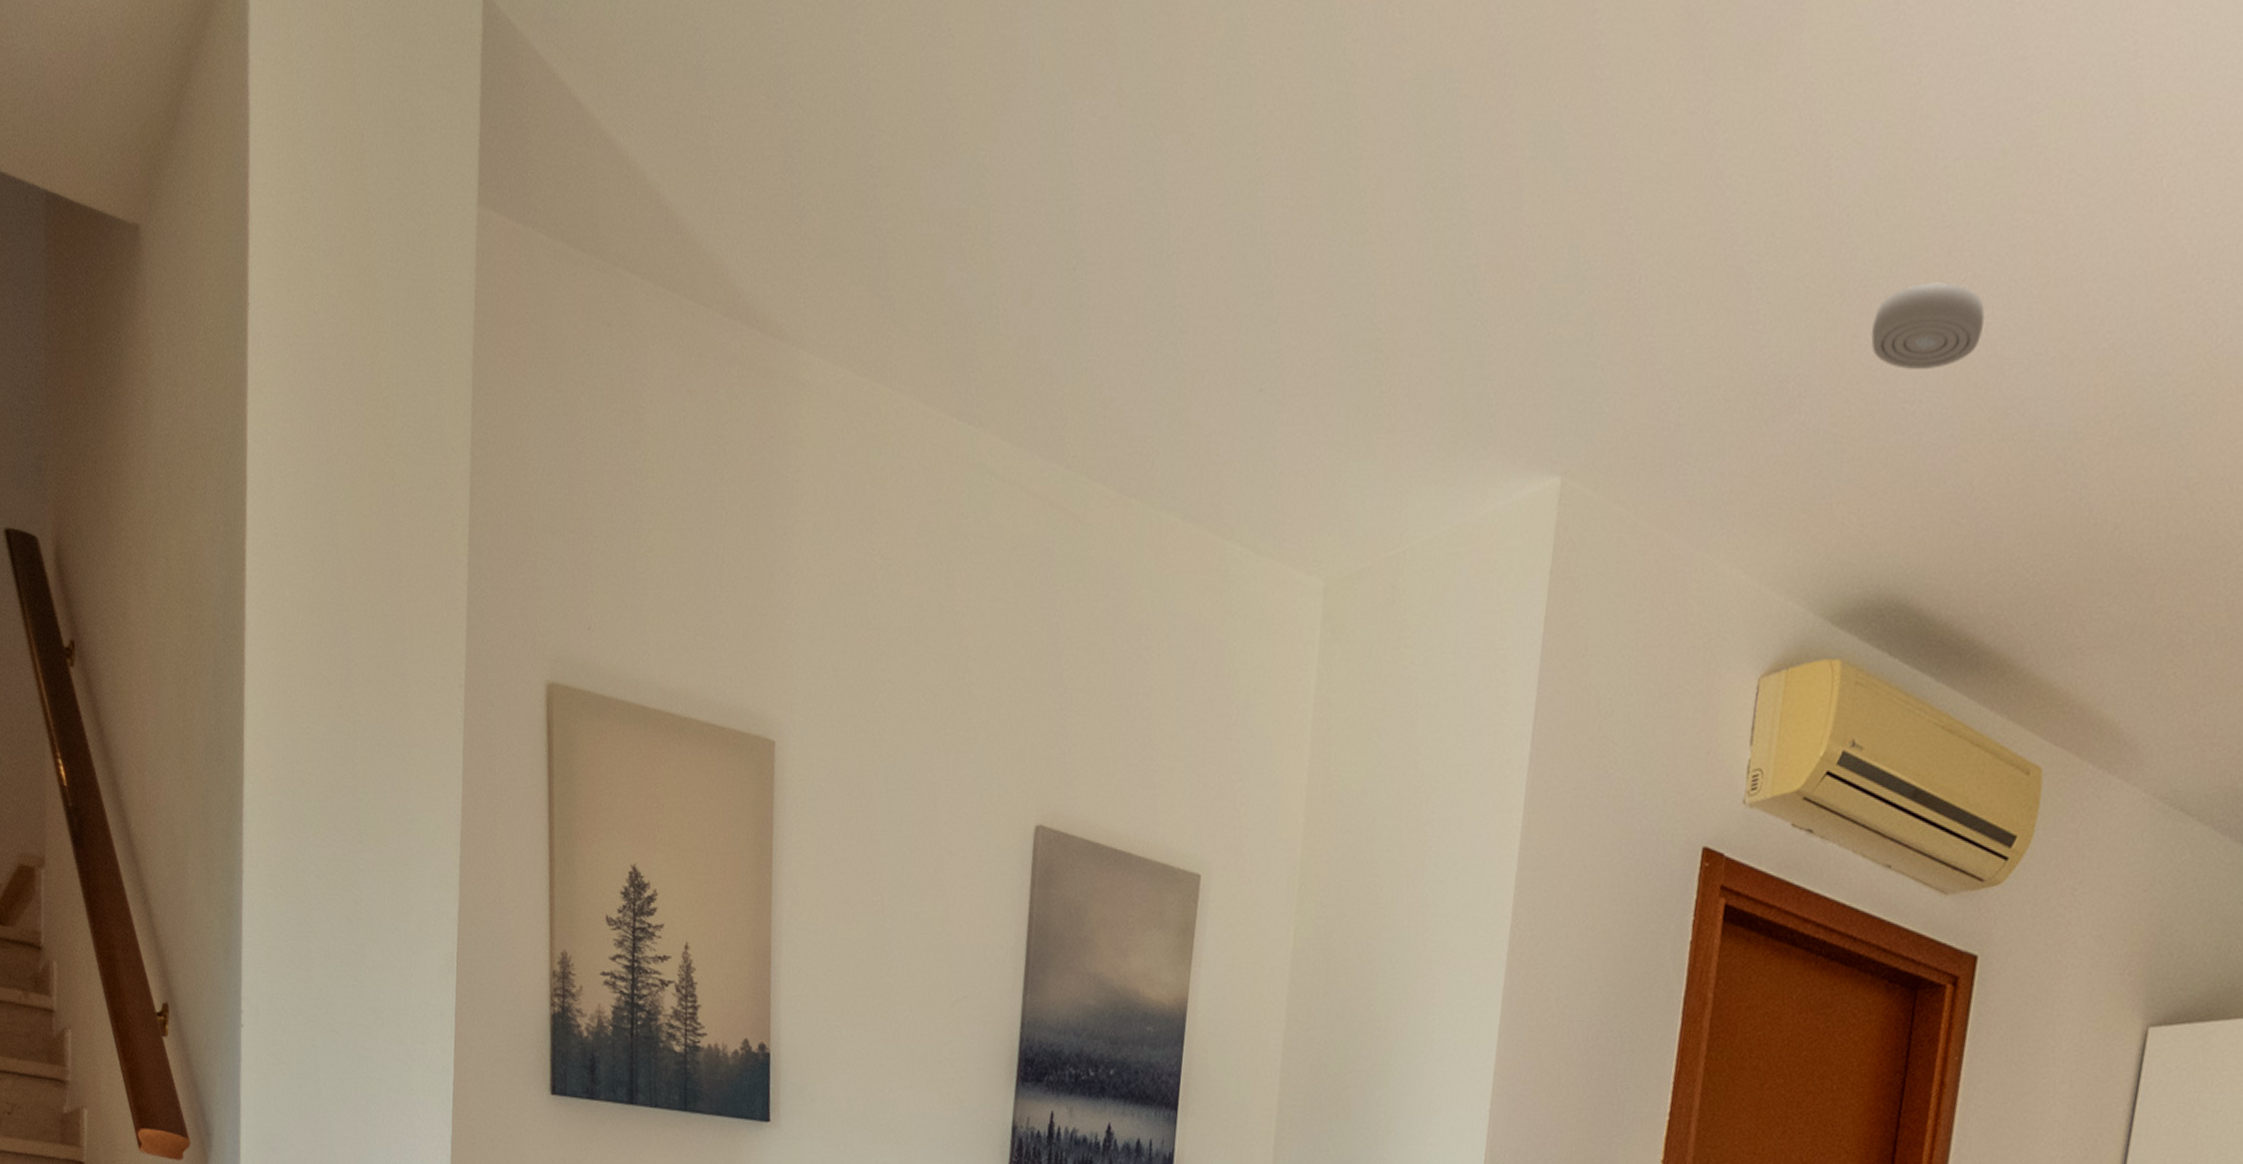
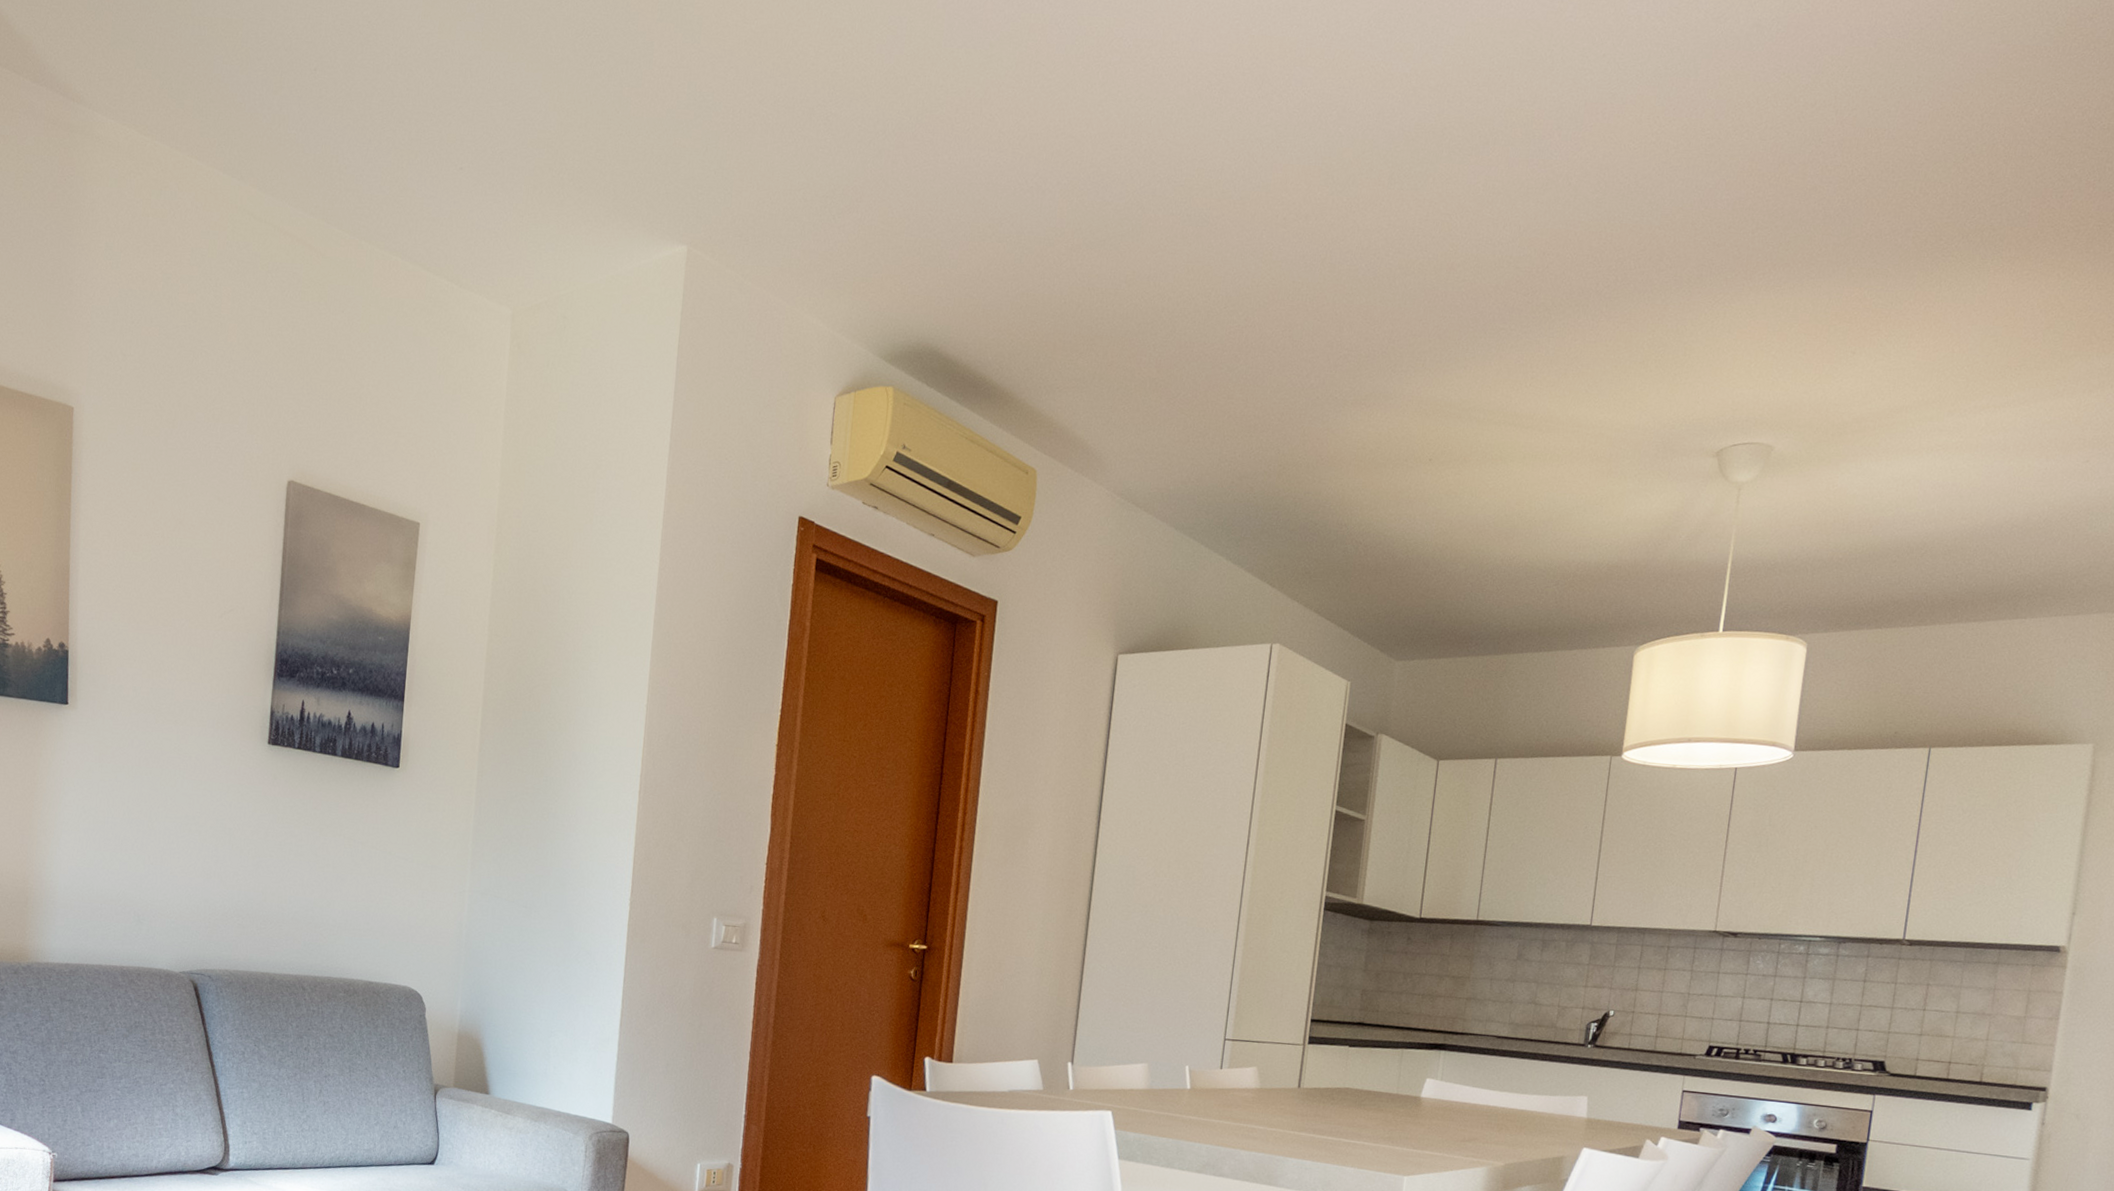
smoke detector: present [1871,282,1985,369] -> none [905,129,983,189]

